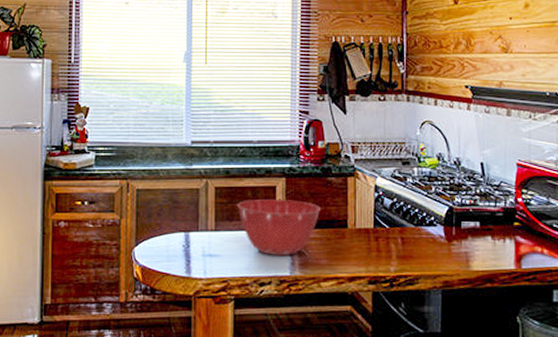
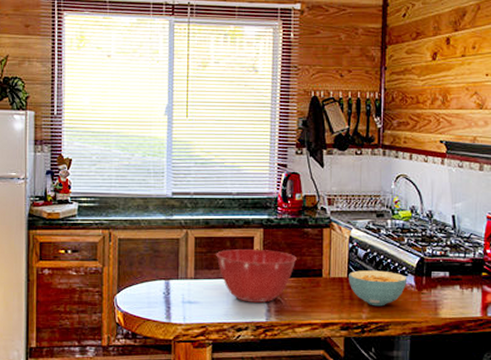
cereal bowl: none [375,220,437,259] -> present [349,270,408,307]

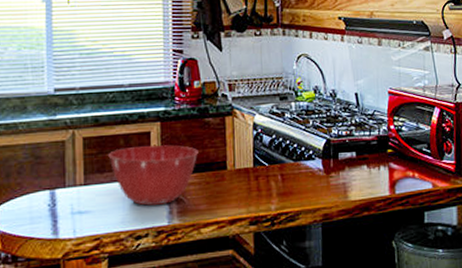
cereal bowl: present [349,270,408,307] -> none [254,156,315,196]

